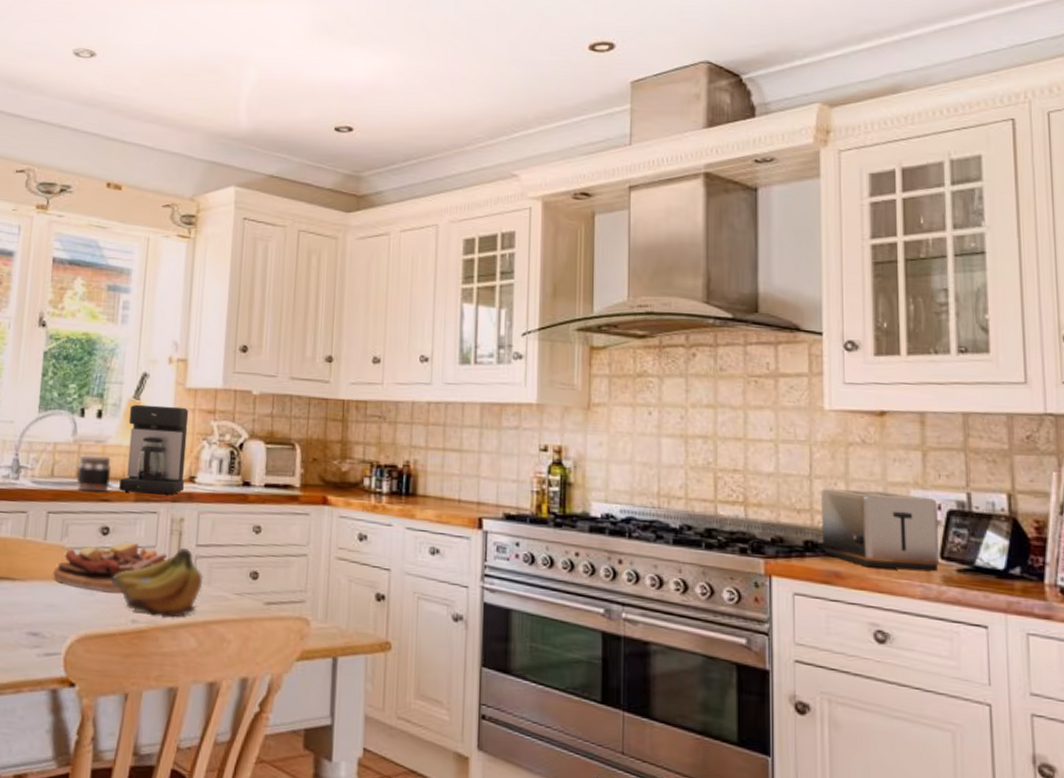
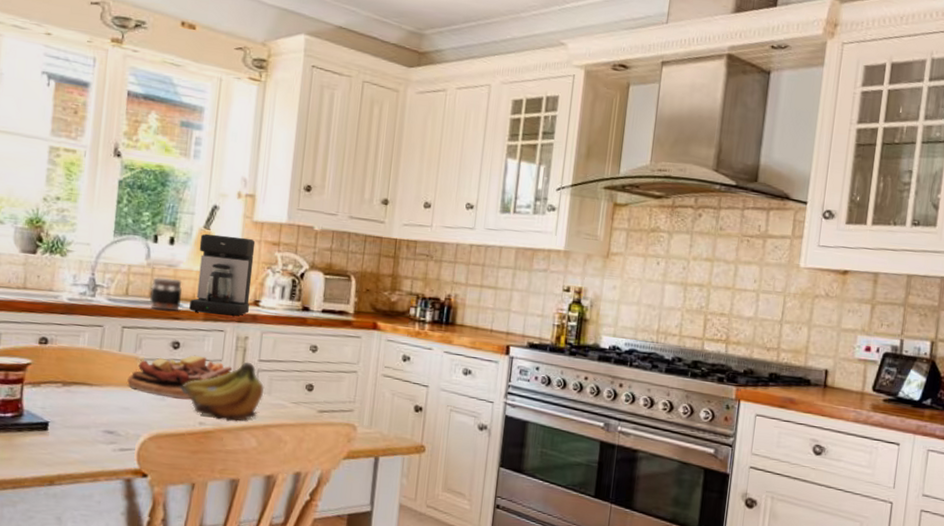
toaster: present [820,489,940,572] -> none [783,332,877,401]

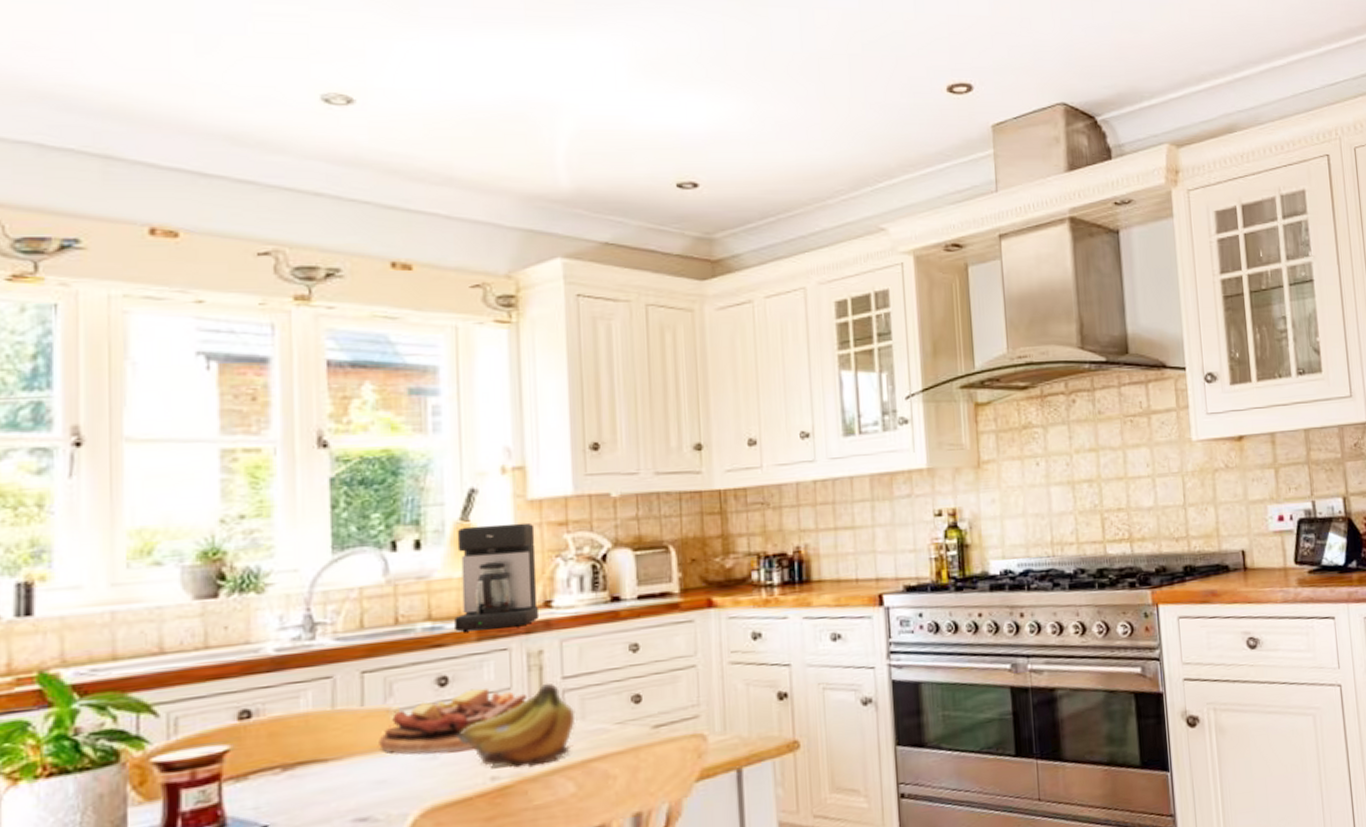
jar: present [150,276,182,311] -> none [396,594,442,639]

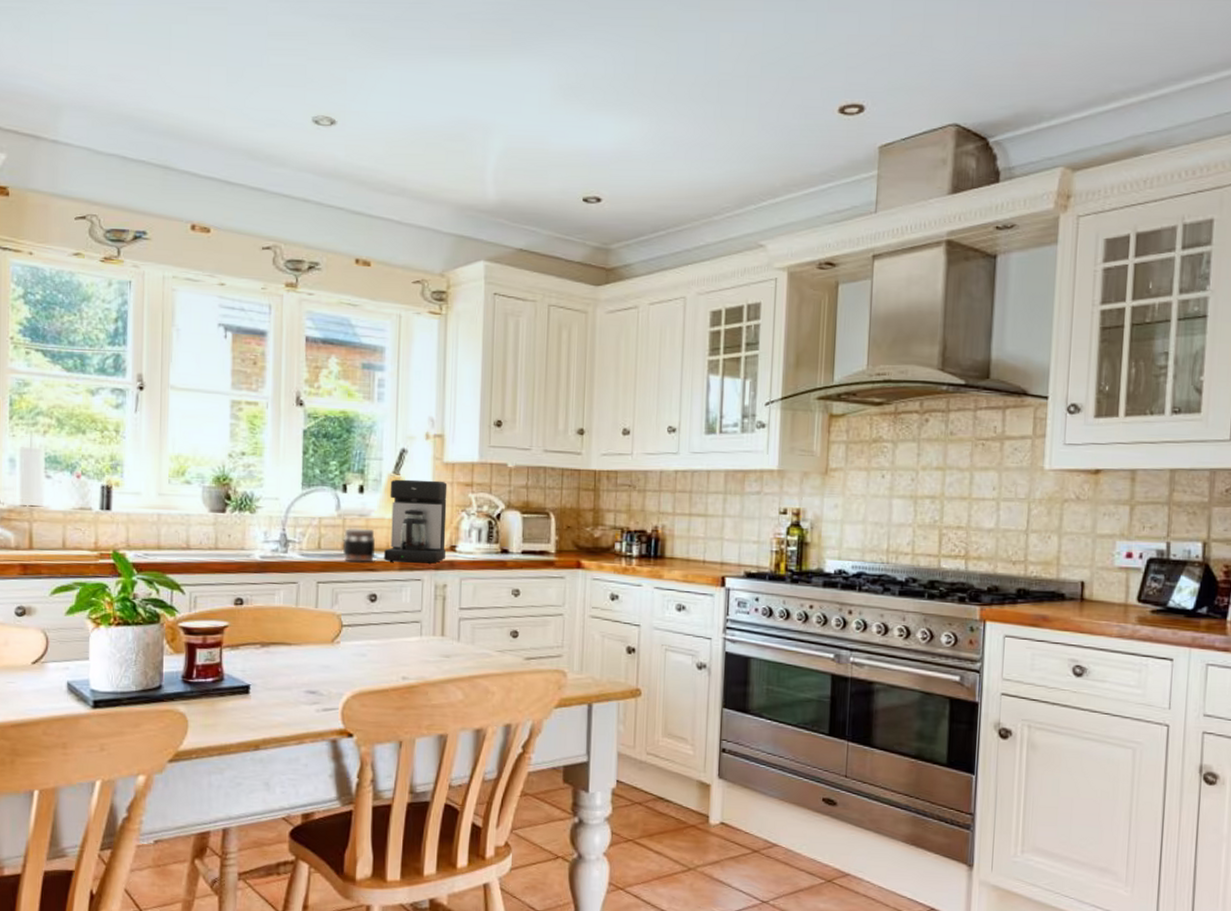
food platter: present [379,687,528,755] -> none [326,607,433,653]
jar: none [396,594,442,639] -> present [343,527,376,563]
fruit: present [457,682,575,768] -> none [380,611,467,674]

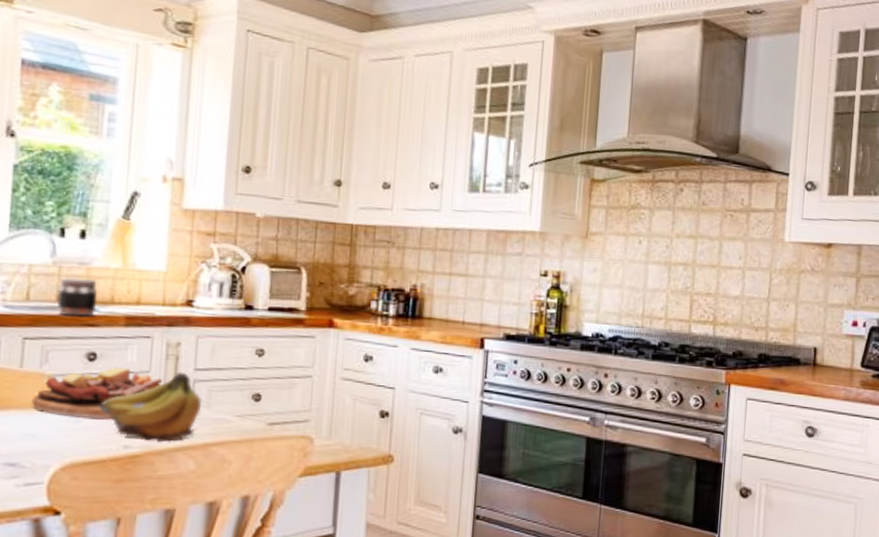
food platter: none [326,607,433,653] -> present [32,367,163,419]
fruit: none [380,611,467,674] -> present [98,371,203,442]
coffee maker: present [384,479,448,564] -> none [107,224,186,319]

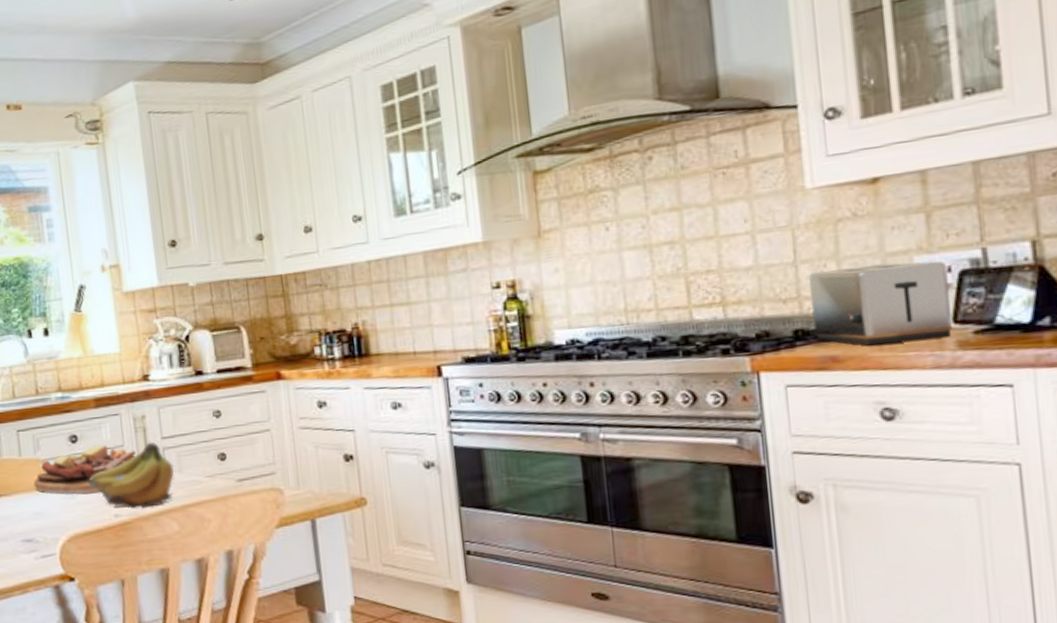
jar: present [57,277,98,317] -> none [36,371,69,406]
toaster: none [773,310,863,378] -> present [808,261,953,346]

